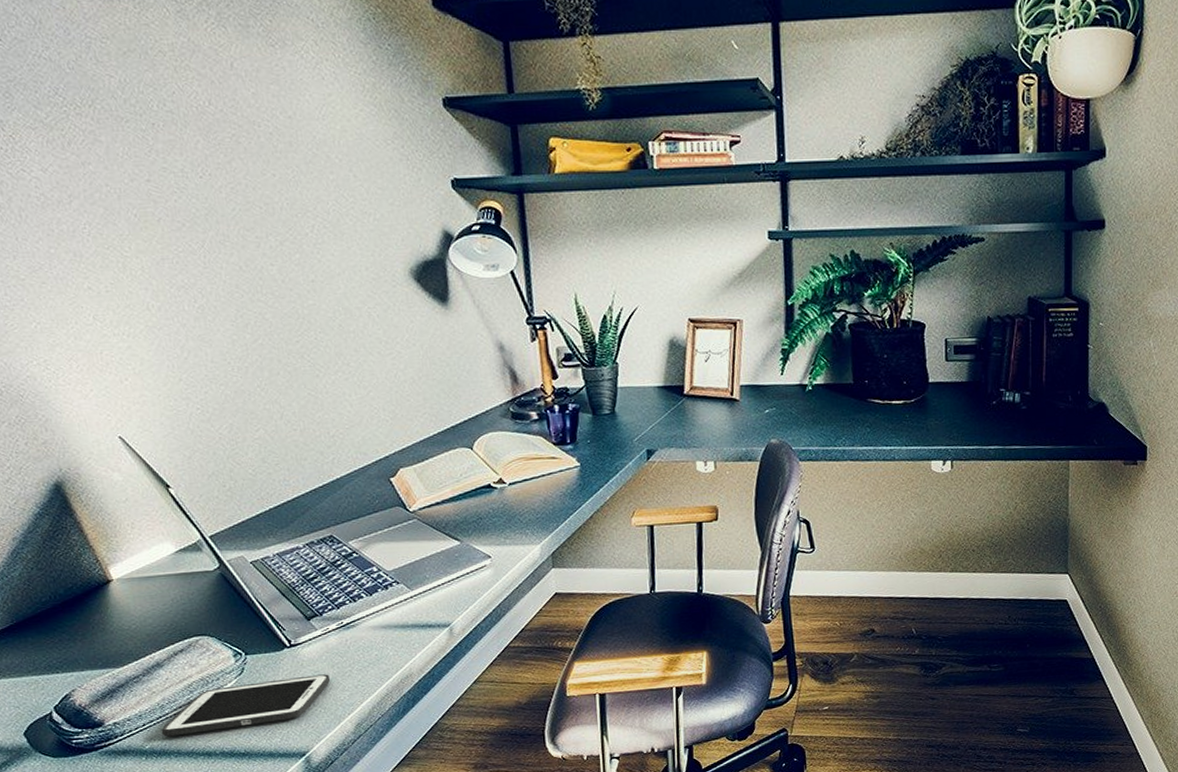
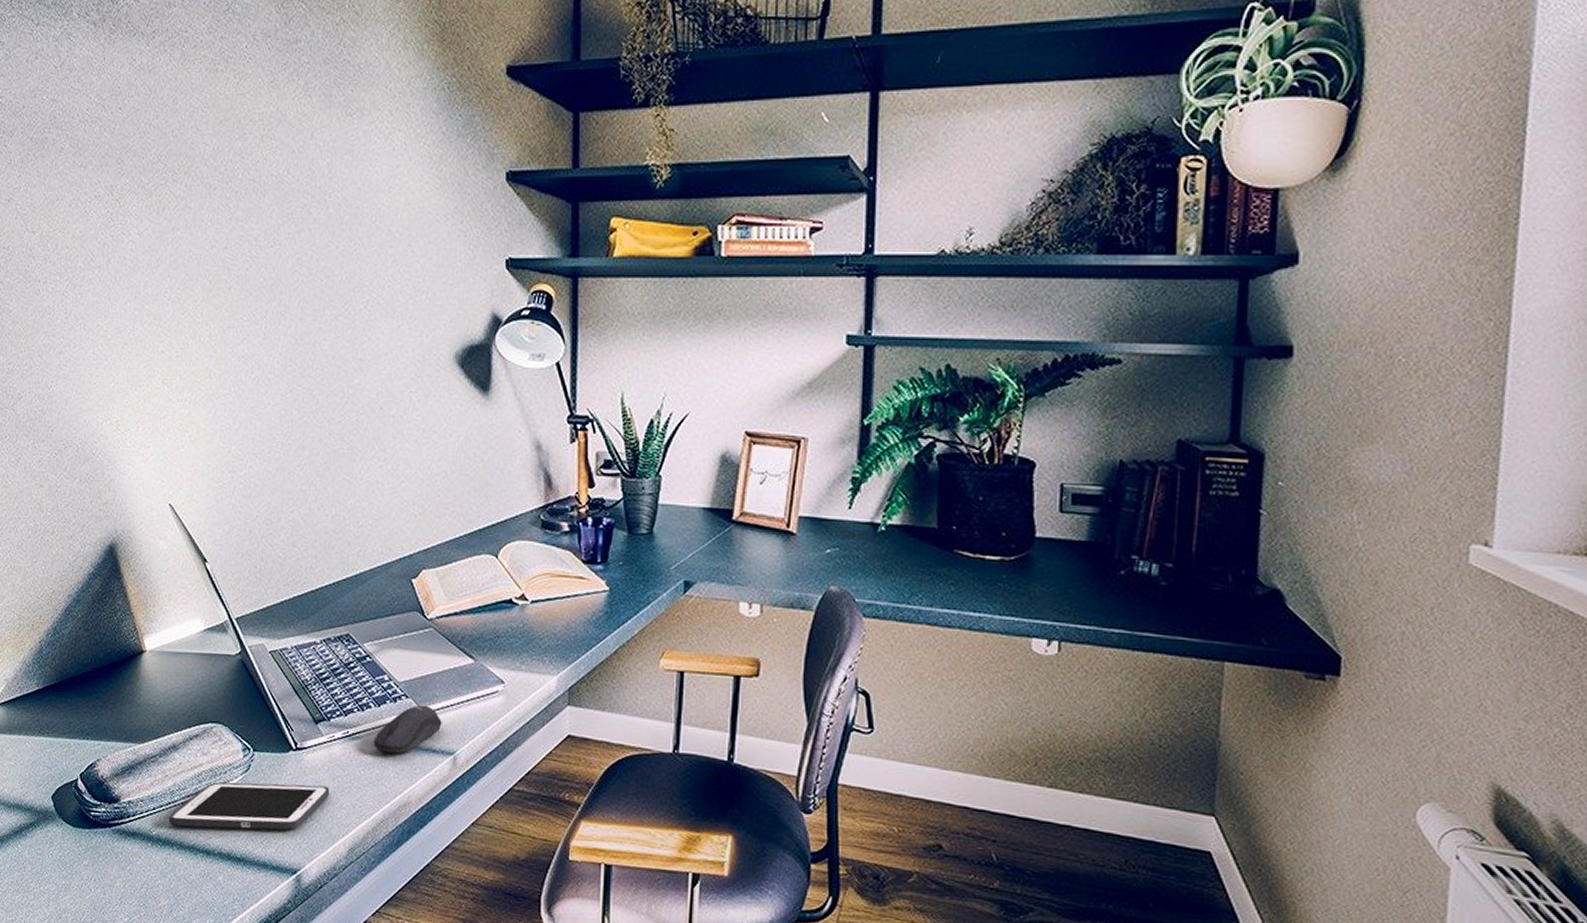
computer mouse: none [369,587,435,635] -> present [373,705,442,754]

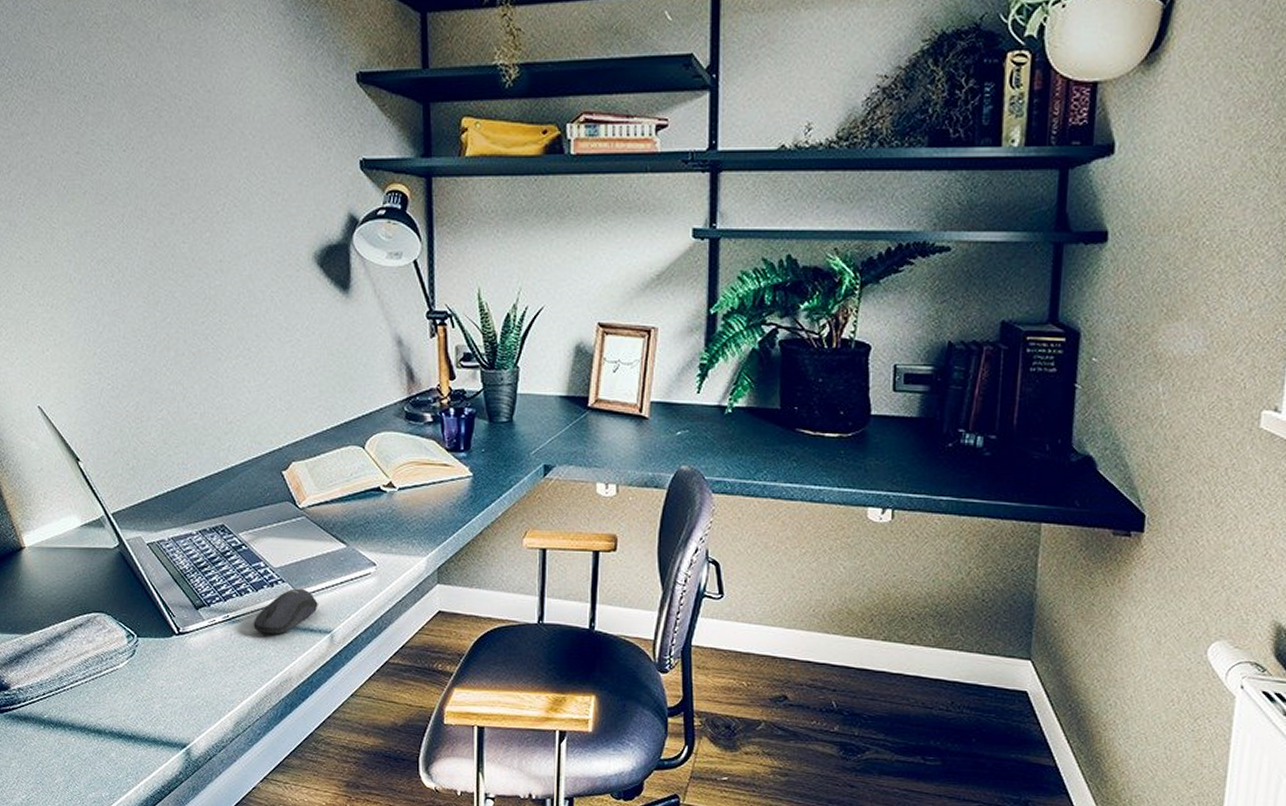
cell phone: present [168,782,330,830] -> none [58,666,214,710]

